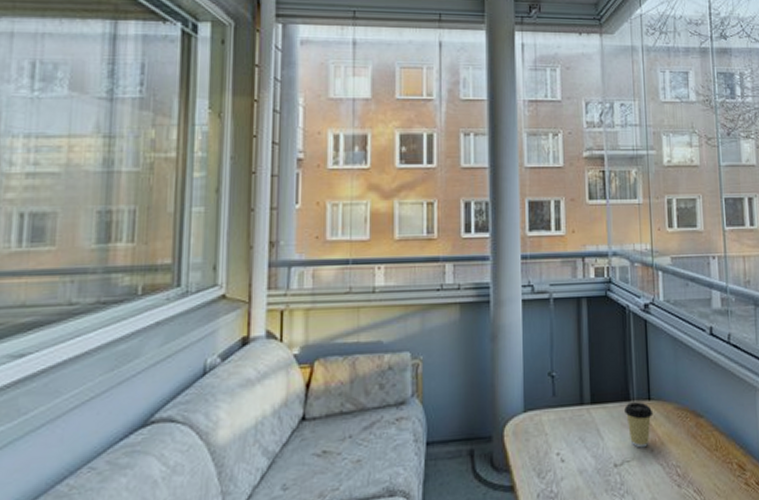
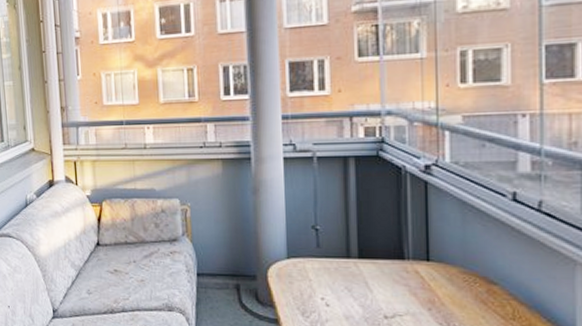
coffee cup: present [624,402,654,448] -> none [397,261,433,306]

